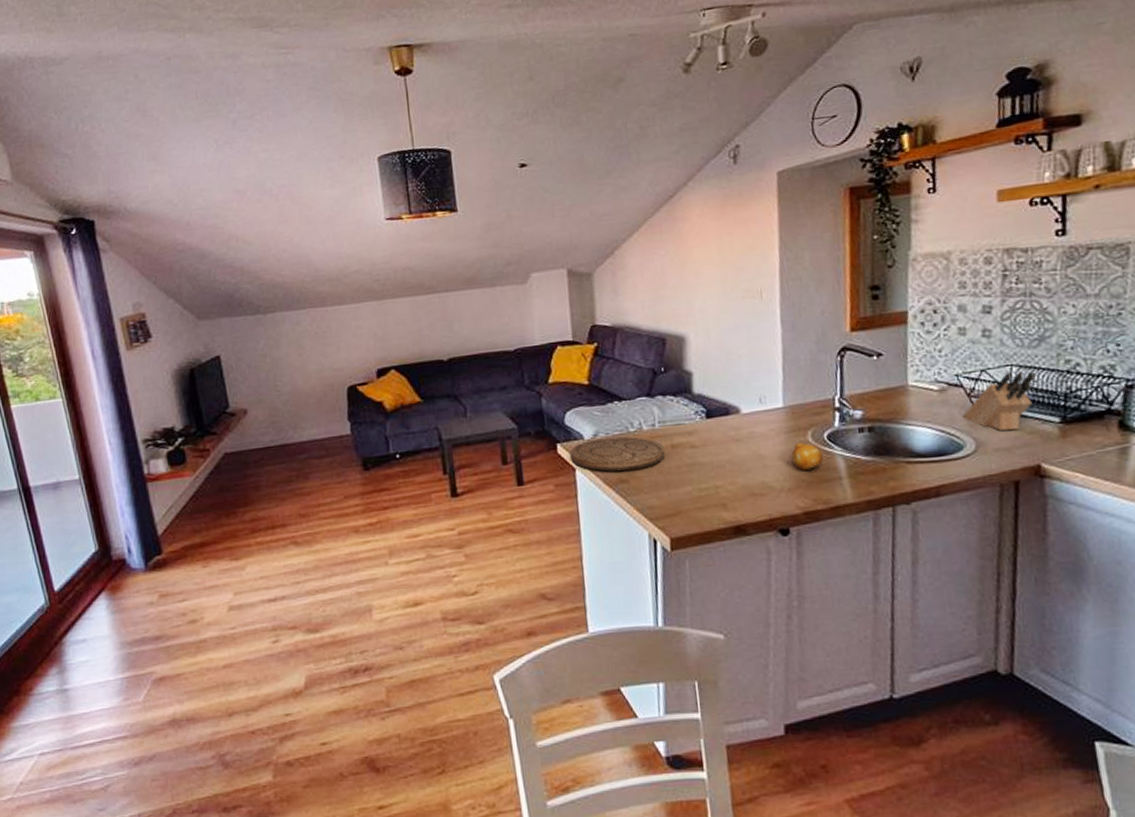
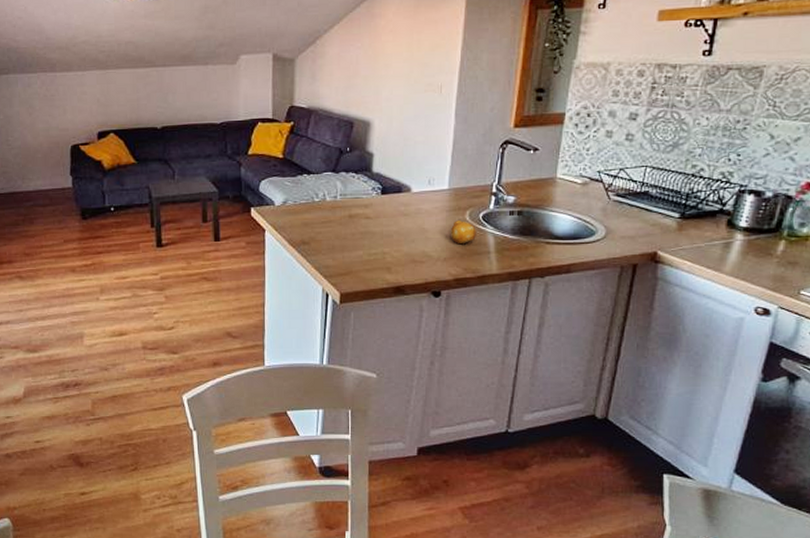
cutting board: present [570,437,665,472] -> none [261,205,343,234]
knife block: present [962,371,1036,431] -> none [598,172,665,222]

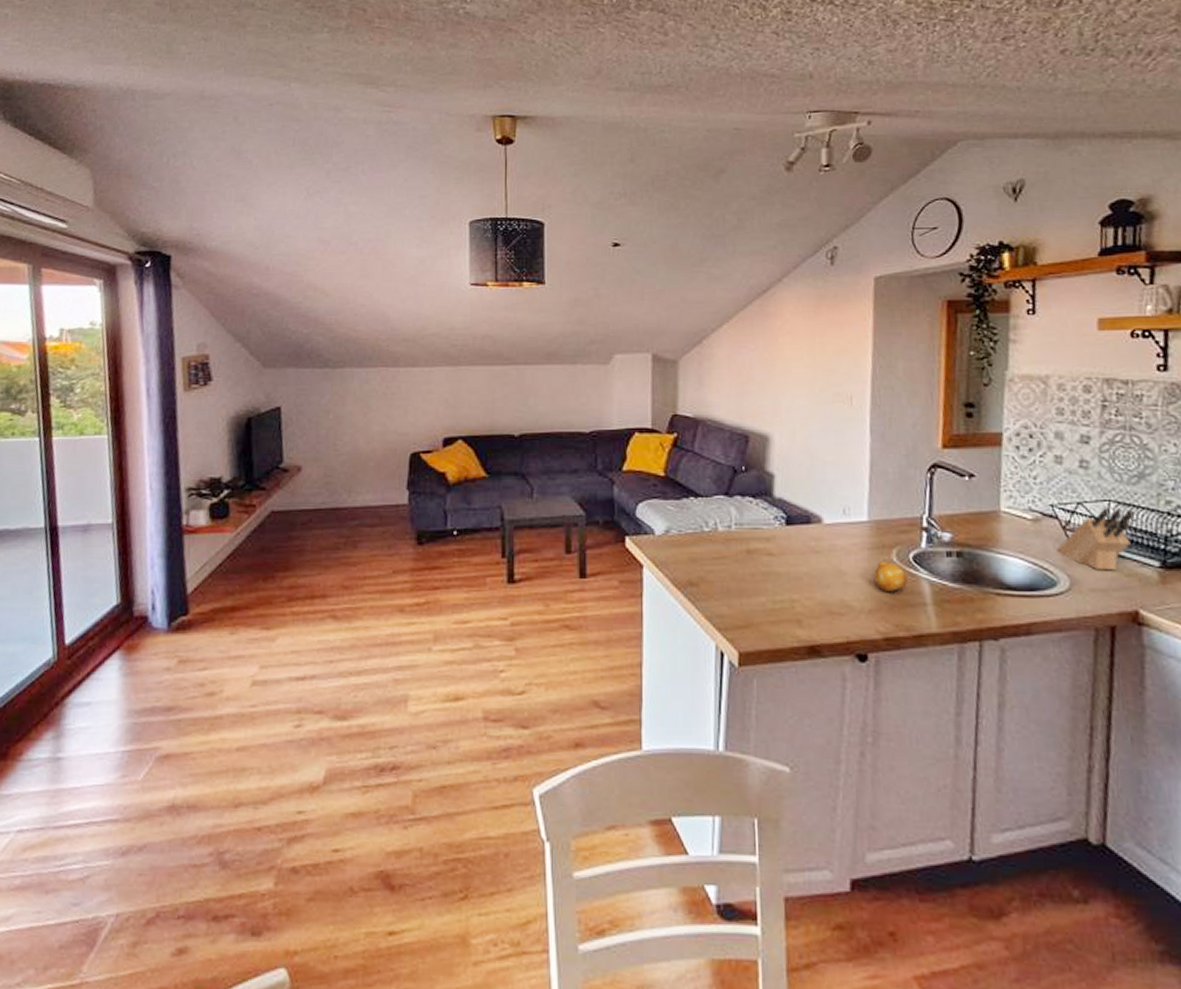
knife block: none [598,172,665,222] -> present [1056,508,1134,571]

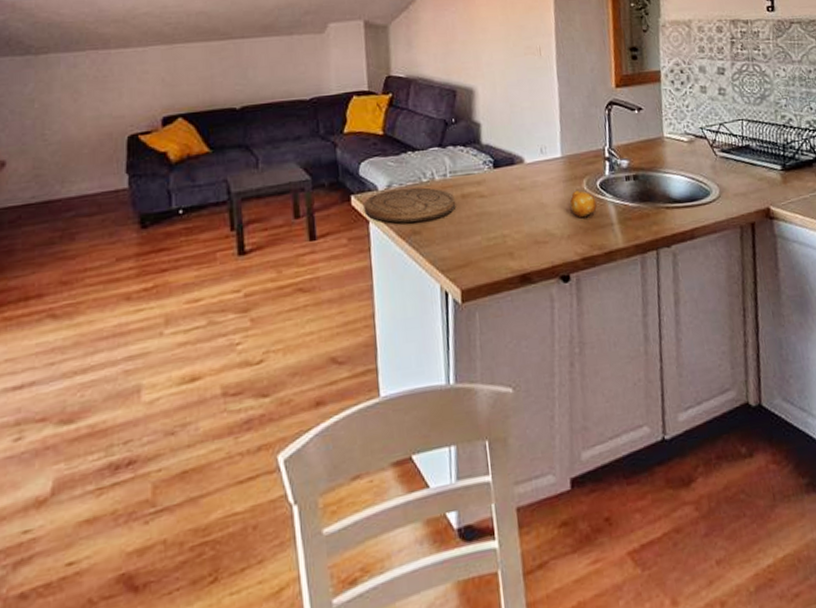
cutting board: none [638,535,740,572] -> present [364,187,456,223]
knife block: present [1056,508,1134,571] -> none [707,125,761,178]

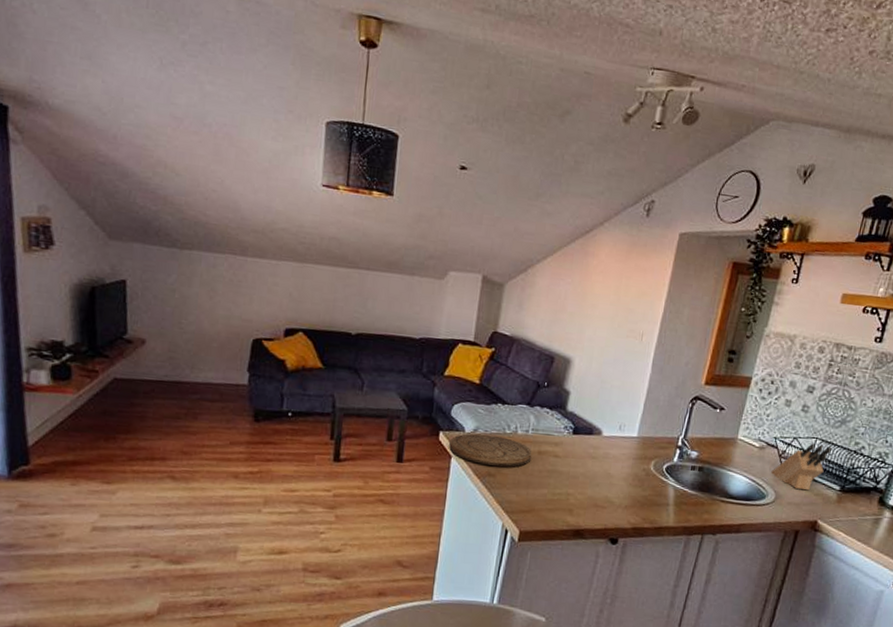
fruit: present [569,191,597,217] -> none [633,469,659,493]
knife block: none [707,125,761,178] -> present [771,443,832,491]

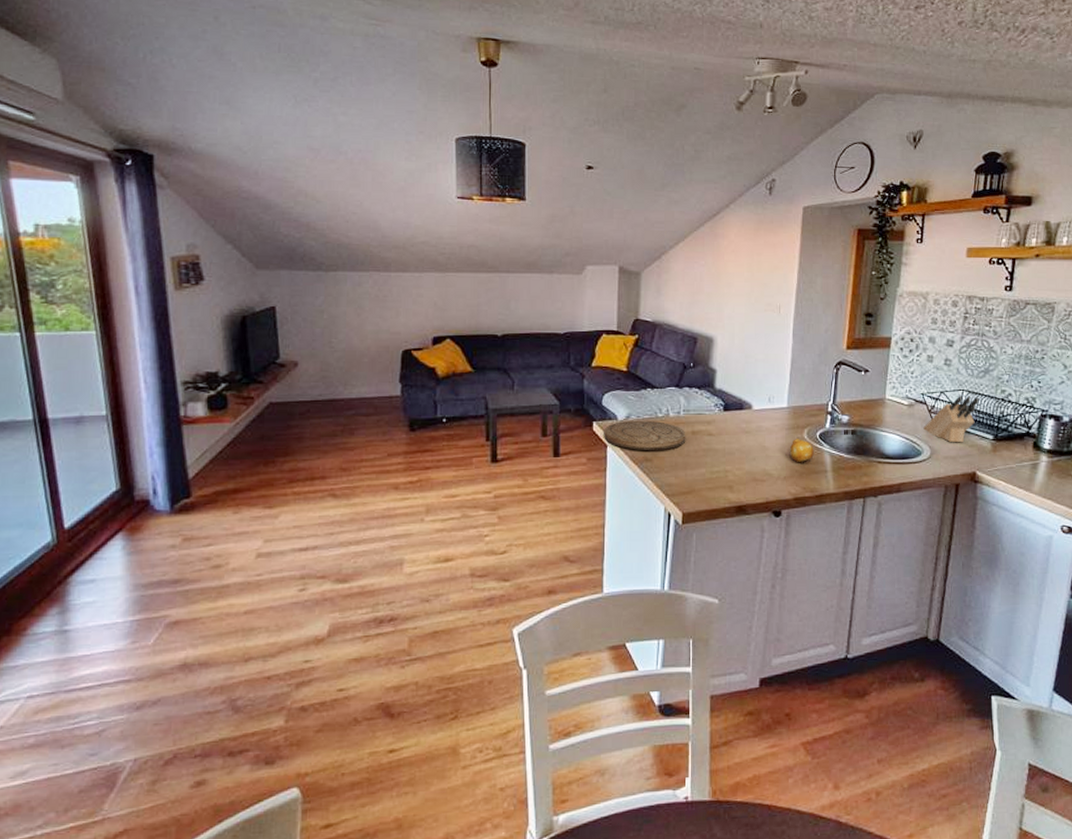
fruit: none [633,469,659,493] -> present [789,439,814,462]

